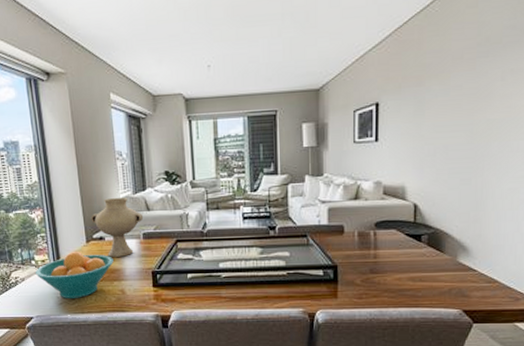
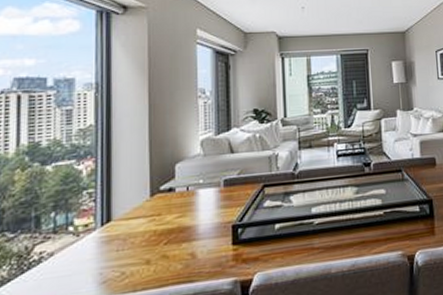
fruit bowl: present [36,252,114,299] -> none [73,209,184,275]
vase: present [91,198,144,257] -> none [159,140,226,212]

